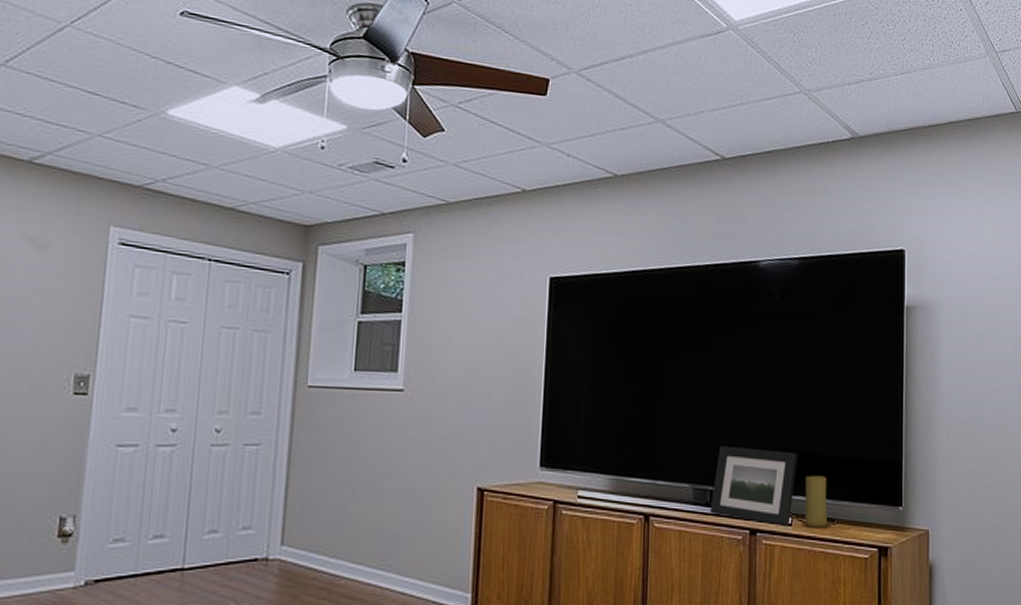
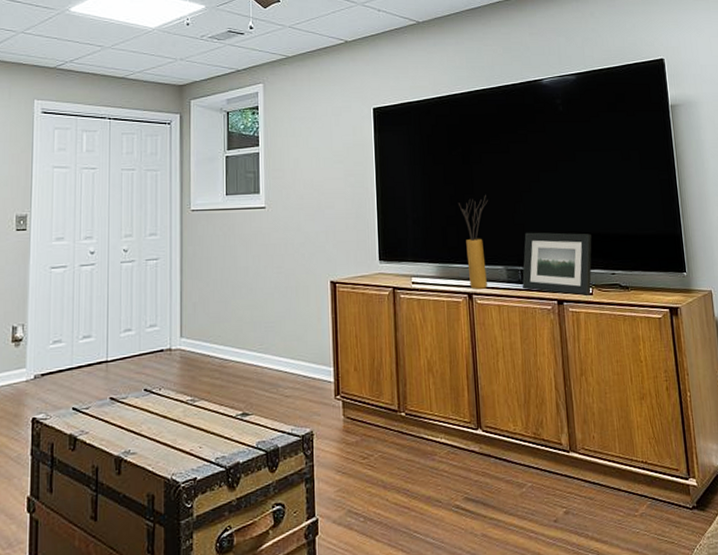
vase: none [644,397,679,510] -> present [459,195,488,289]
candle: present [800,476,832,530] -> none [600,251,627,297]

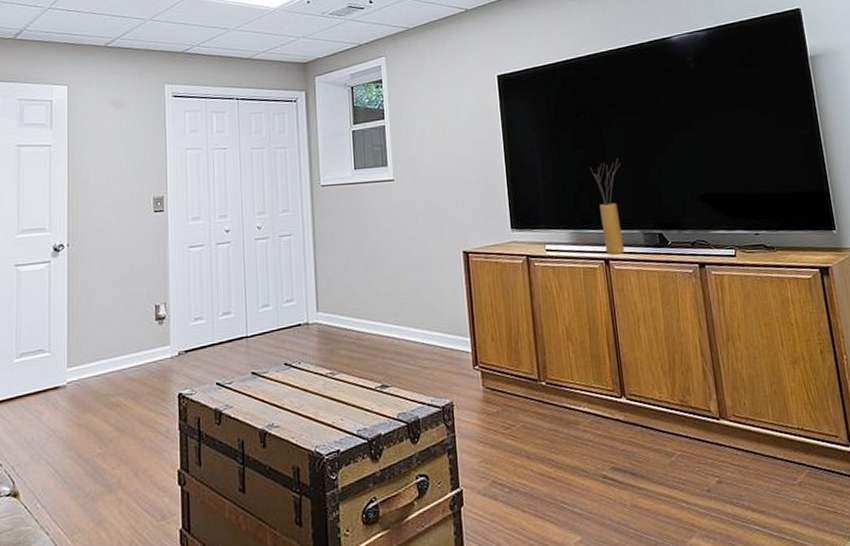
picture frame: present [522,232,592,297] -> none [660,193,734,259]

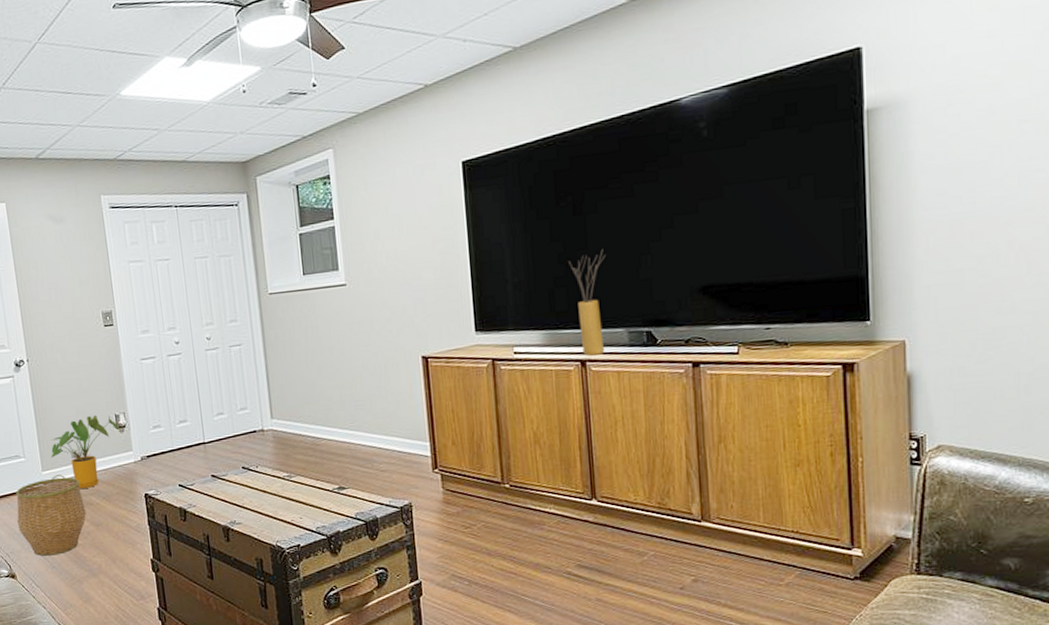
basket: none [29,372,112,469] -> present [16,475,87,556]
house plant: none [80,304,160,388] -> present [51,414,121,489]

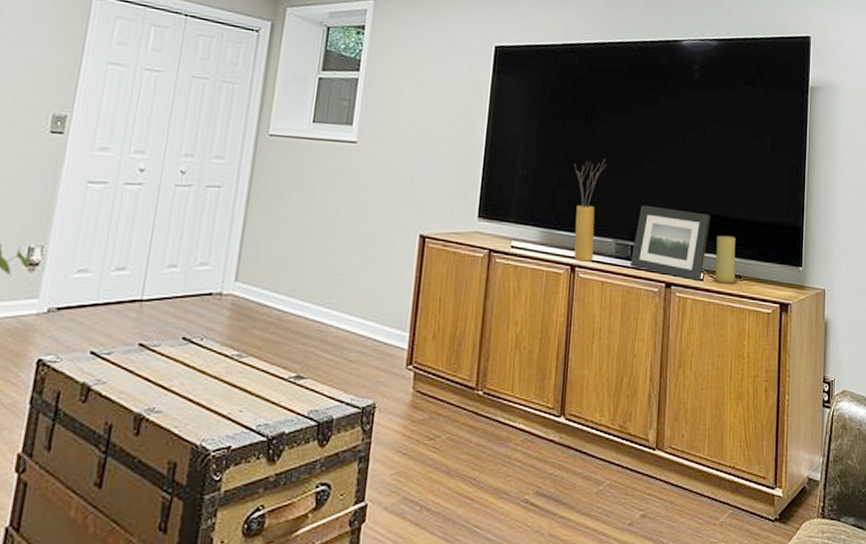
picture frame: none [648,284,741,356] -> present [630,205,711,282]
candle: none [748,302,785,356] -> present [711,235,739,286]

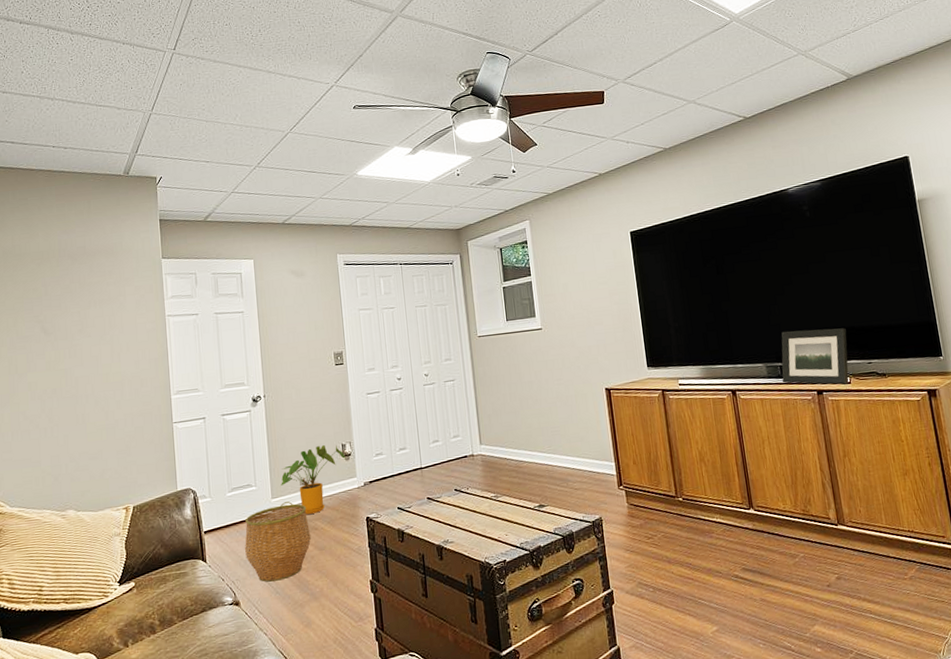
vase: present [574,159,606,262] -> none [716,301,749,387]
candle: present [711,235,739,286] -> none [855,342,885,384]

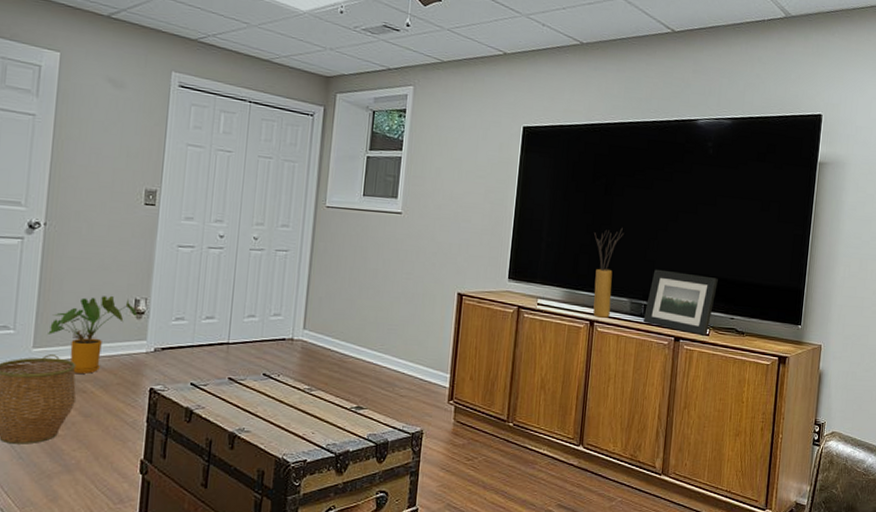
vase: none [716,301,749,387] -> present [593,228,624,318]

